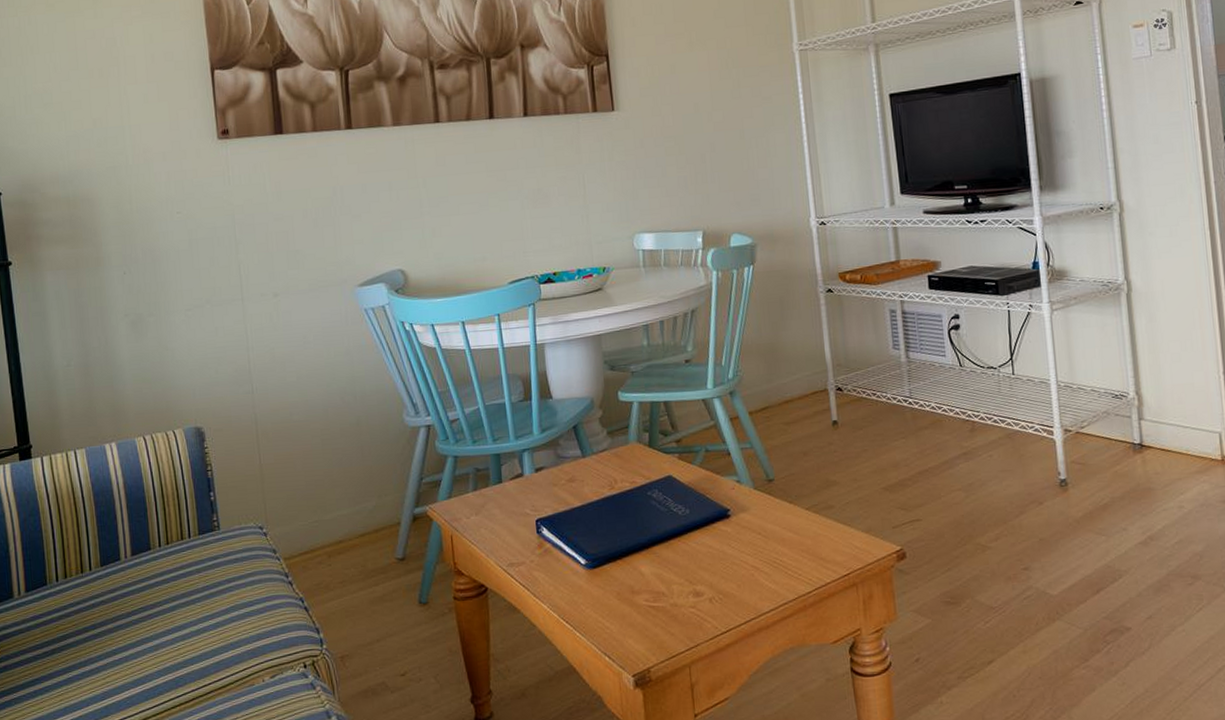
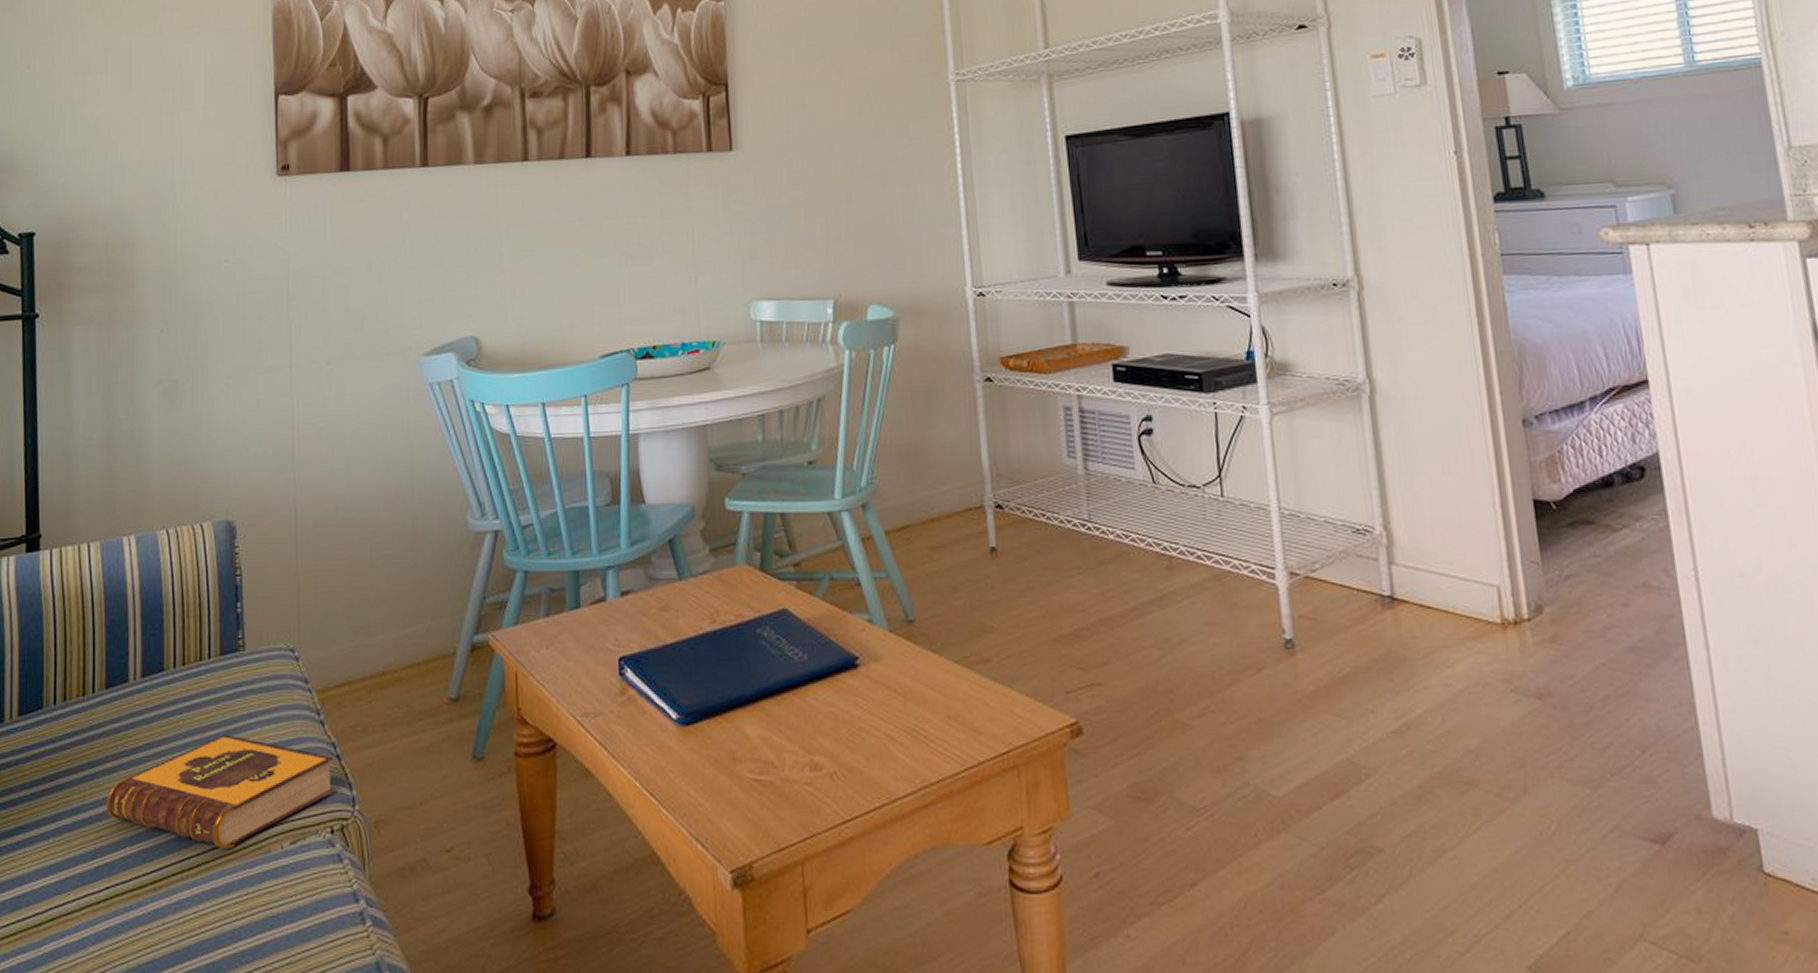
hardback book: none [109,596,304,686] -> present [106,734,334,850]

